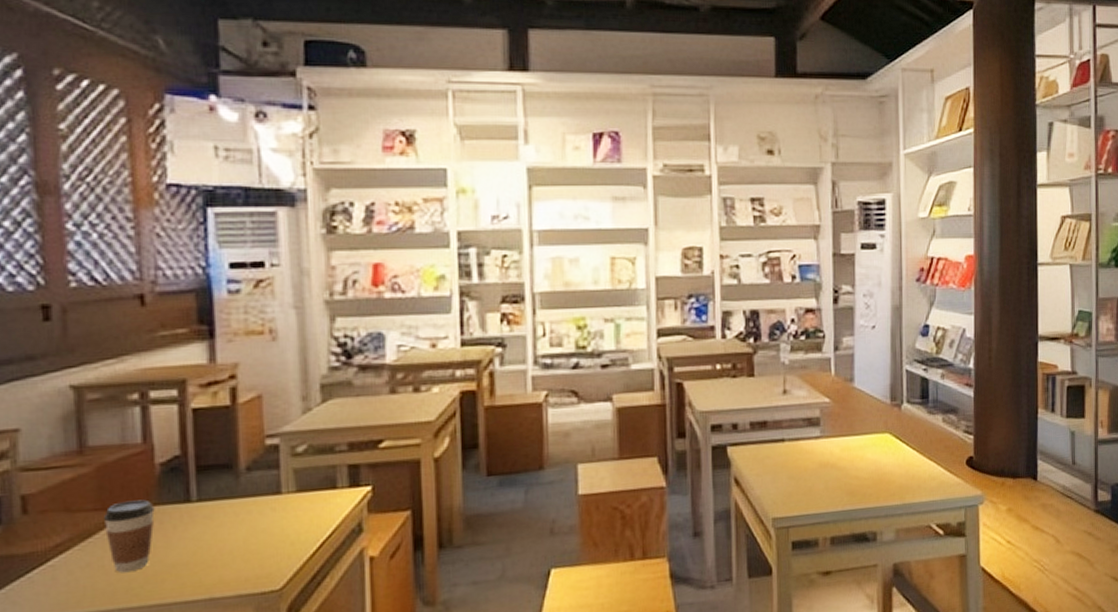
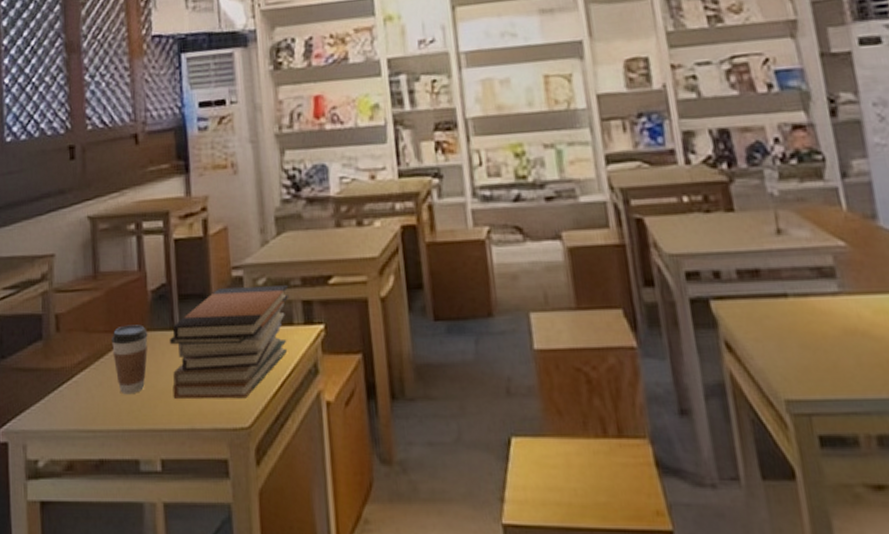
book stack: none [182,451,334,571] -> present [169,285,290,399]

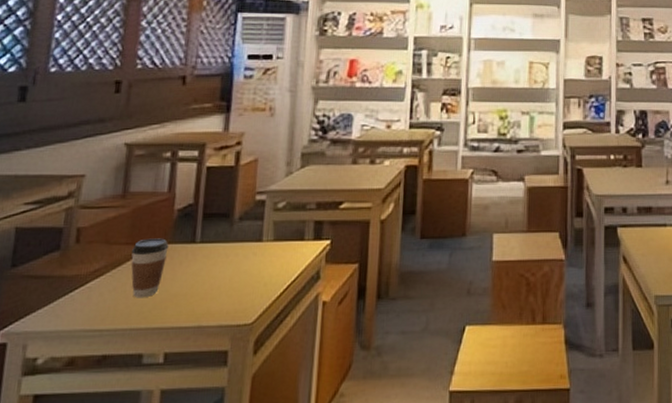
book stack: present [169,285,290,399] -> none [184,209,305,301]

